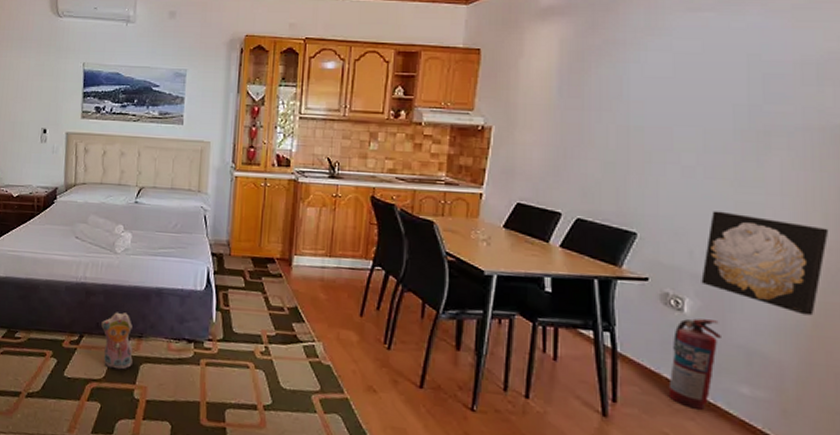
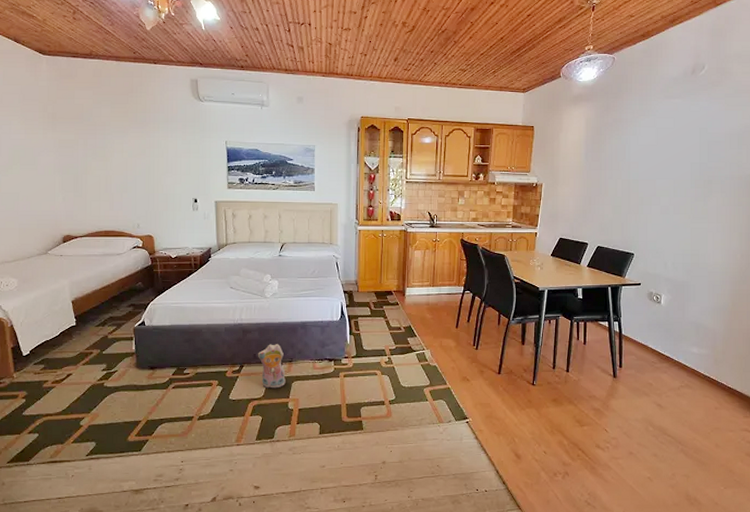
fire extinguisher: present [668,318,721,410] -> none [652,307,682,366]
wall art: present [701,211,829,316] -> none [671,235,742,299]

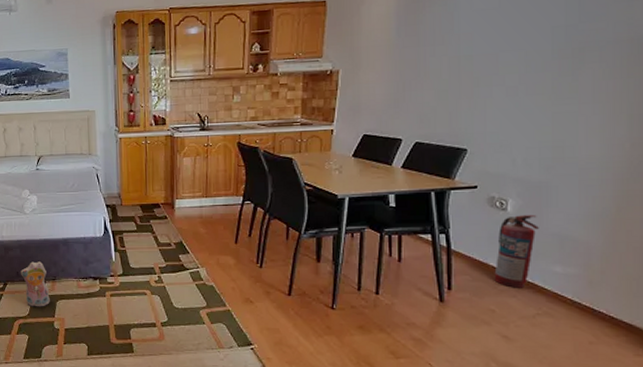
fire extinguisher: none [652,307,682,366] -> present [494,215,539,288]

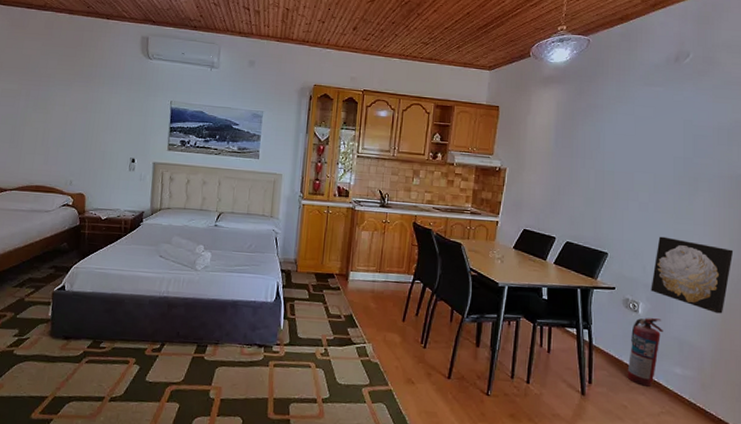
plush toy: present [21,261,50,307] -> none [181,322,210,373]
wall art: none [522,122,634,203] -> present [651,236,734,314]

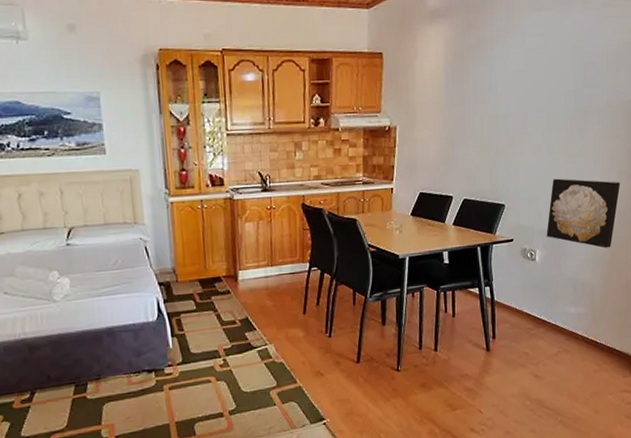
fire extinguisher: present [627,318,663,387] -> none [527,263,559,331]

